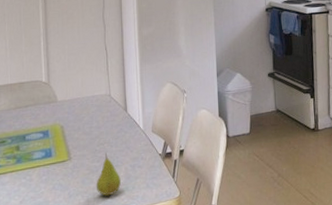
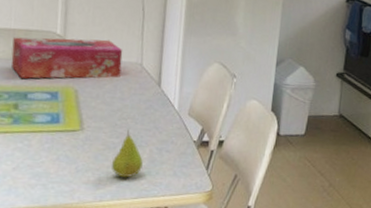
tissue box: none [11,79,95,123] -> present [10,37,123,79]

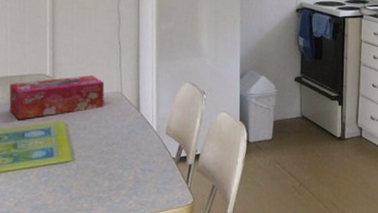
fruit: present [111,129,143,178] -> none [101,154,129,201]

